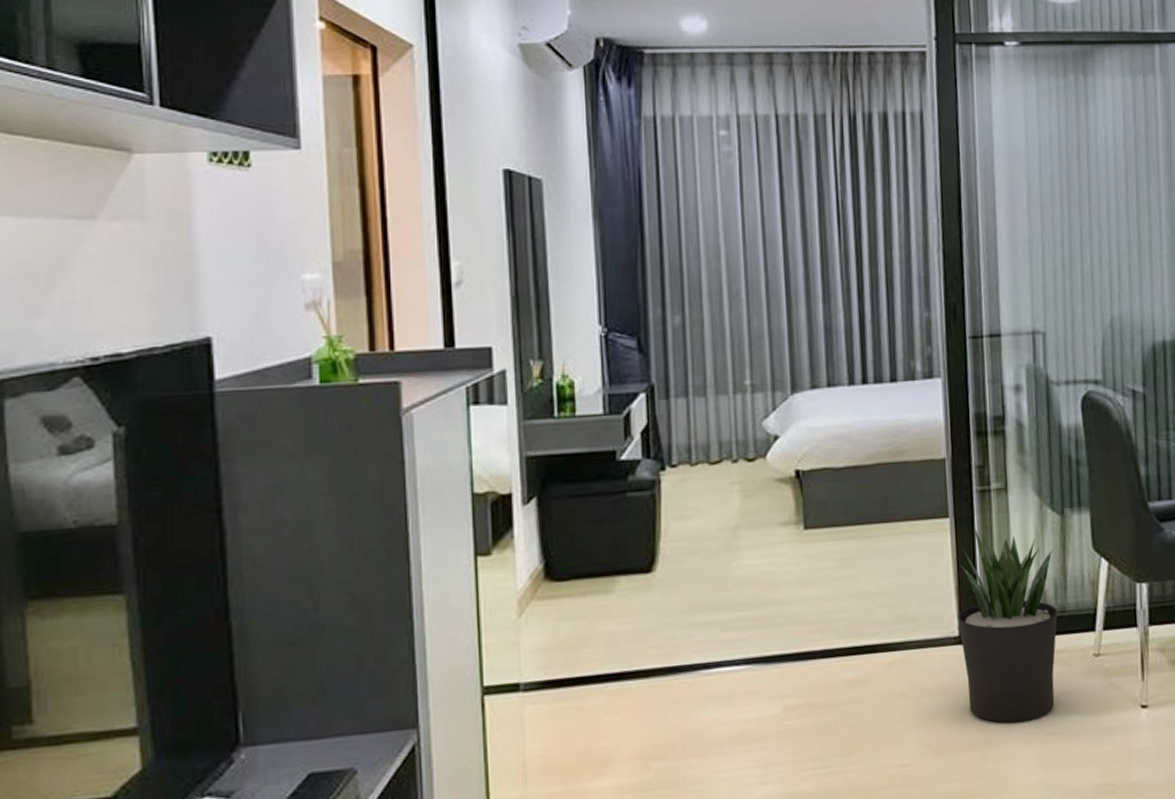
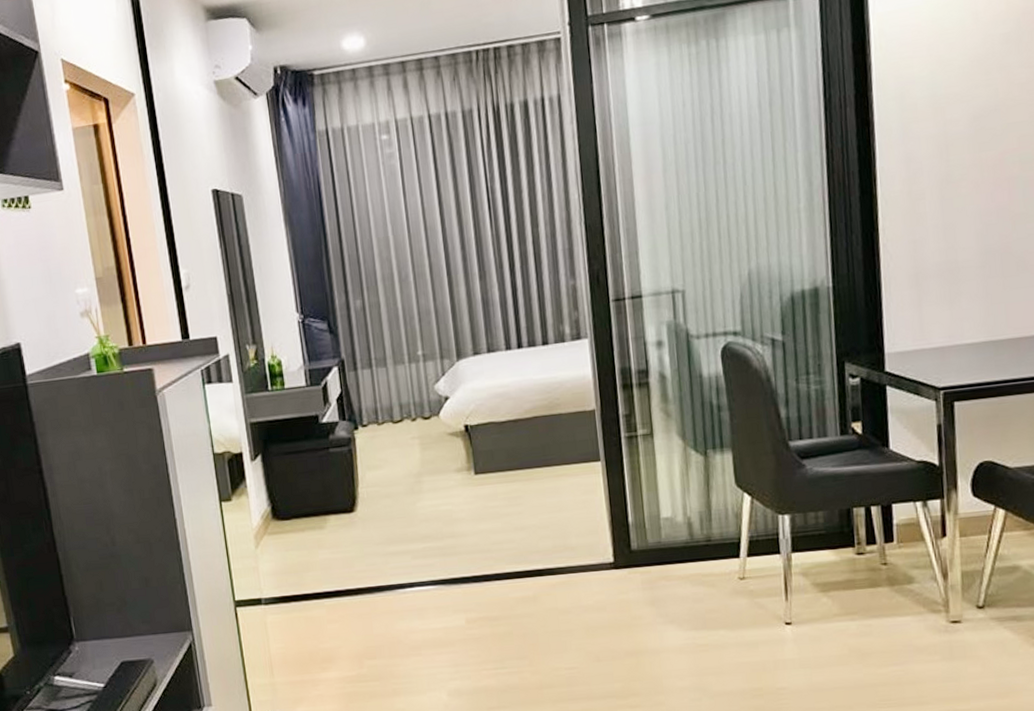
planter: present [958,526,1058,723] -> none [612,468,704,636]

